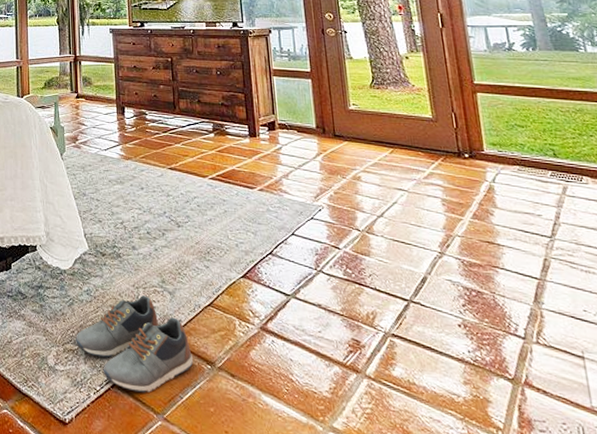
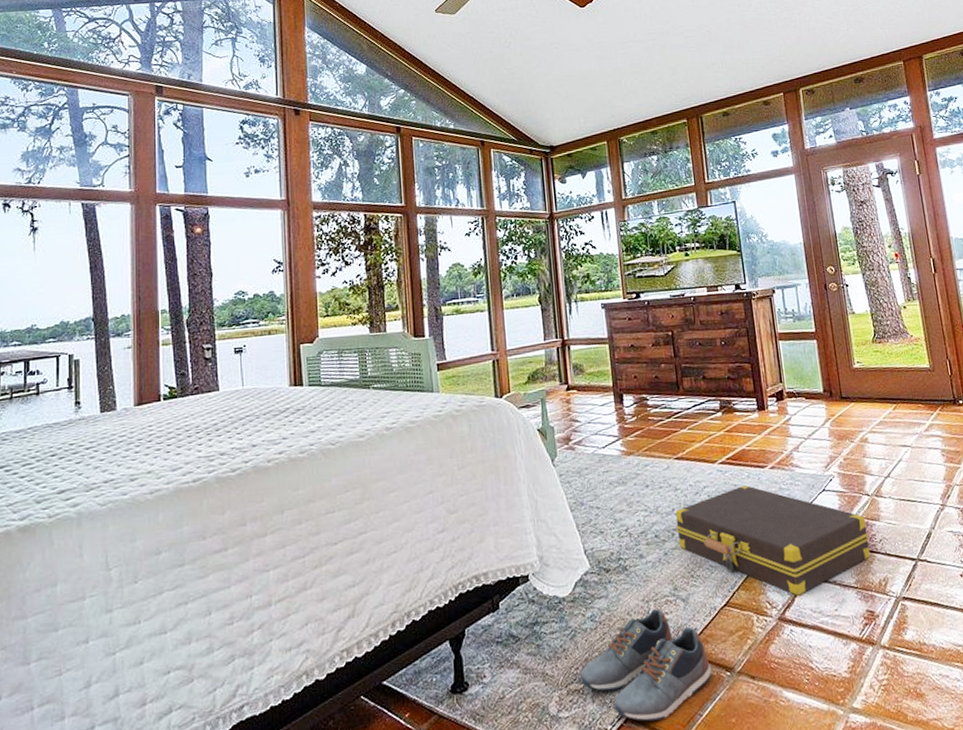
suitcase: none [166,202,359,311] -> present [675,485,871,596]

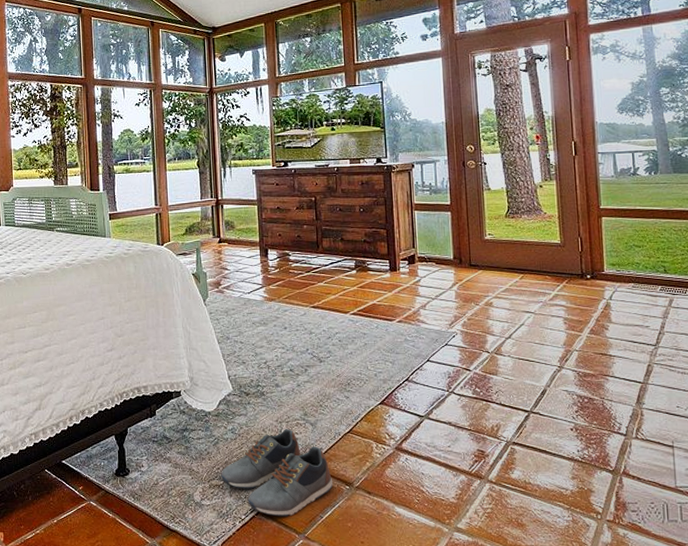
suitcase: present [675,485,871,596] -> none [309,335,486,431]

